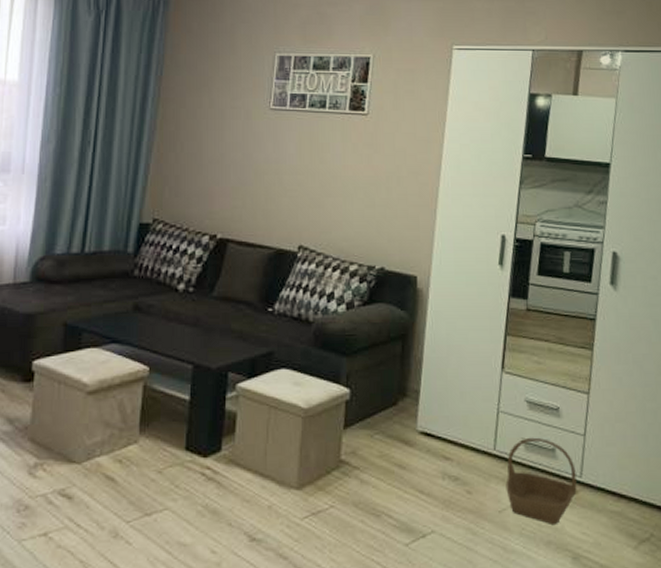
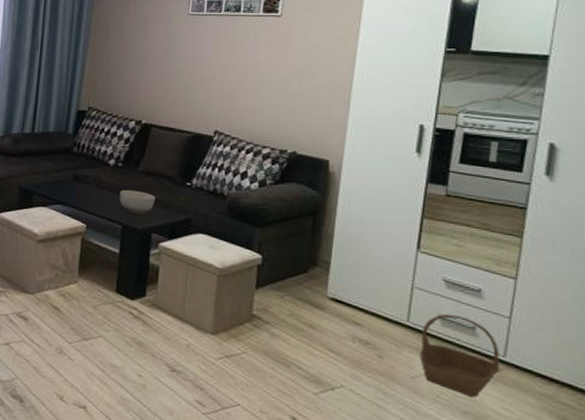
bowl: none [191,320,233,351] -> present [120,190,156,215]

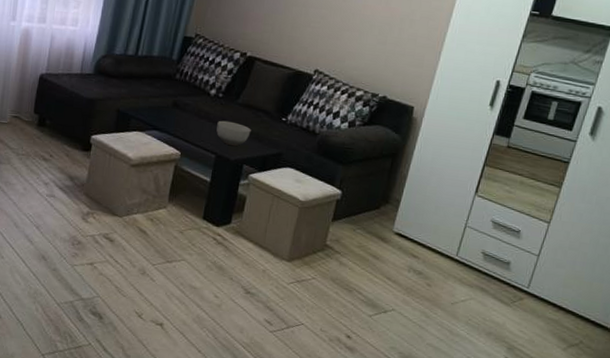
basket: present [419,314,500,398] -> none [460,250,525,321]

